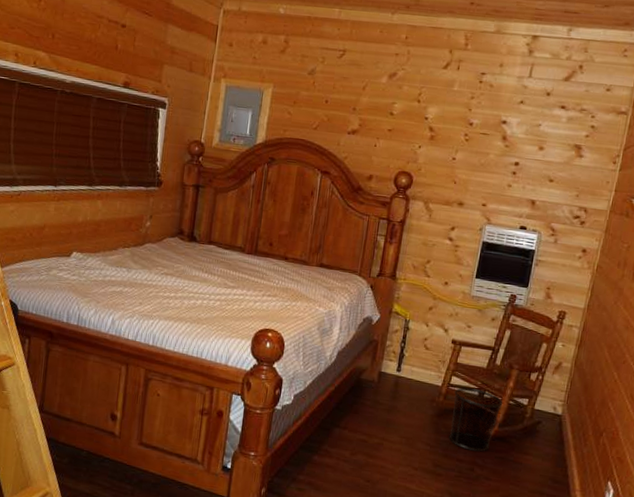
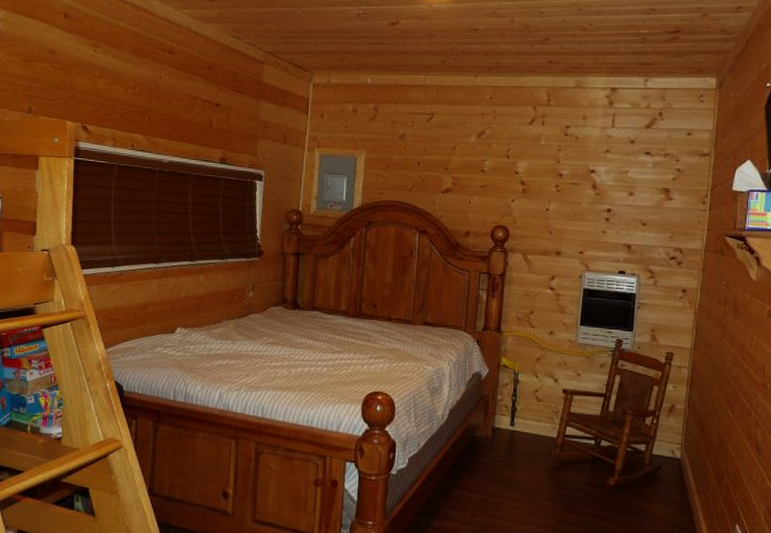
waste bin: present [449,387,503,452] -> none [569,437,620,503]

